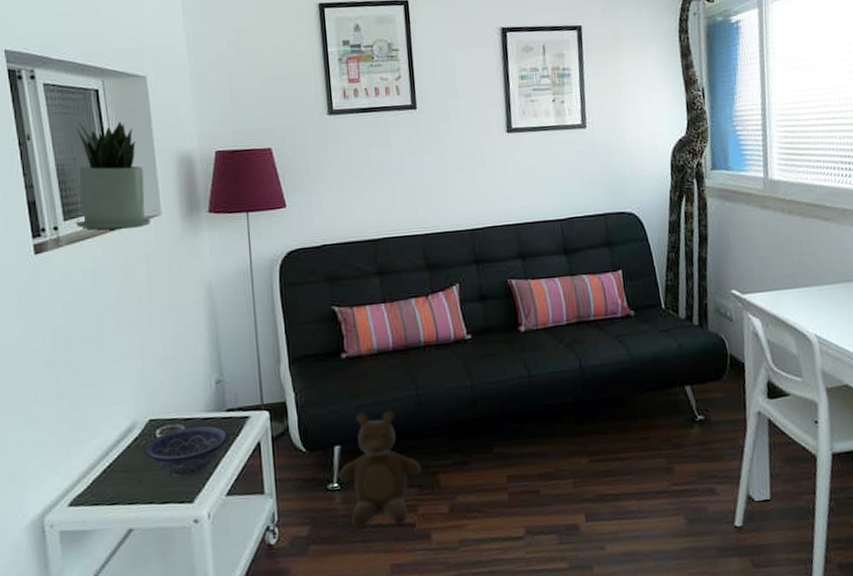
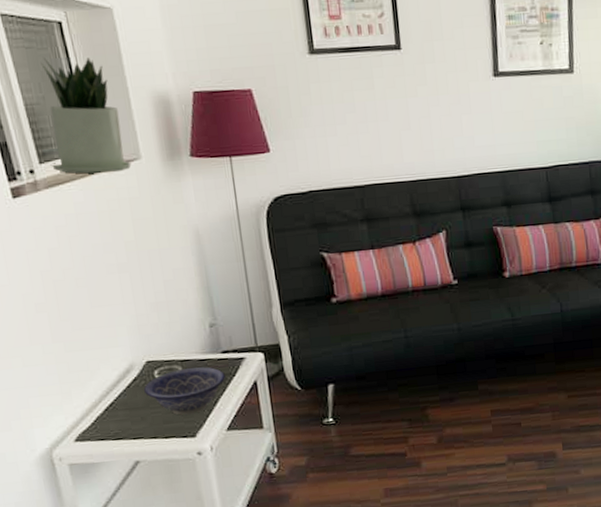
teddy bear: present [338,410,421,528] -> none [333,351,411,458]

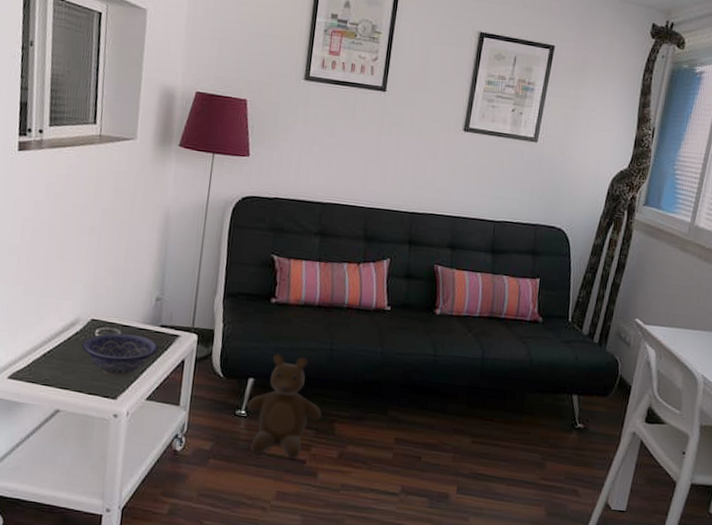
planter: present [40,57,132,174] -> none [58,39,128,147]
teddy bear: none [333,351,411,458] -> present [247,354,322,459]

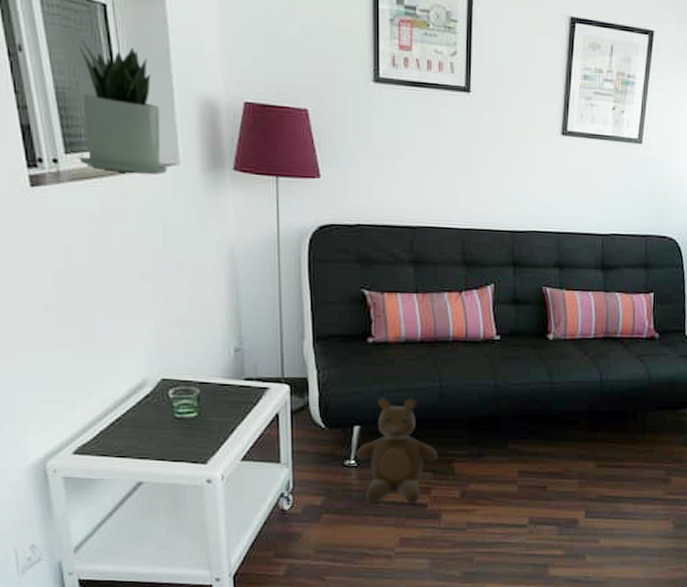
planter: none [58,39,128,147] -> present [77,40,168,176]
decorative bowl: present [81,333,159,377] -> none [155,392,247,440]

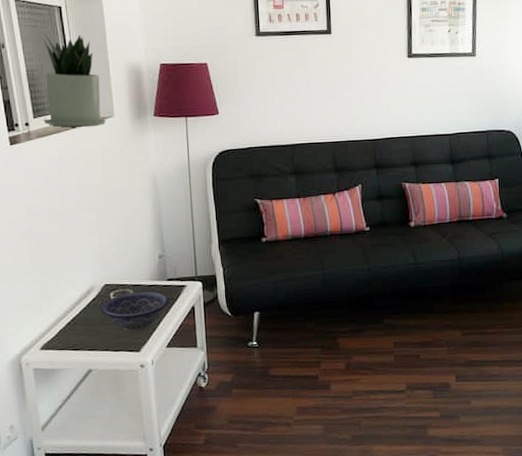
decorative bowl: none [155,392,247,440] -> present [100,291,170,332]
teddy bear: present [356,397,438,504] -> none [257,285,324,378]

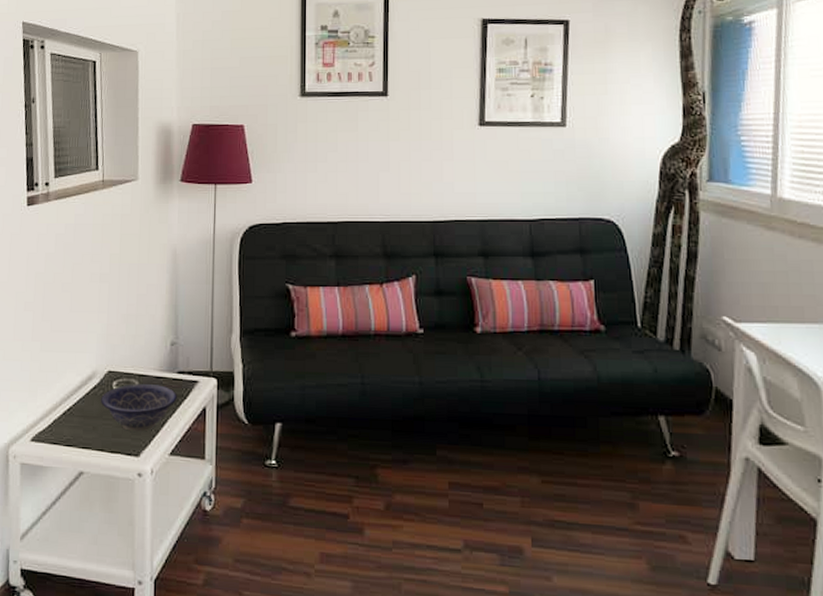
planter: present [42,34,106,128] -> none [63,90,129,191]

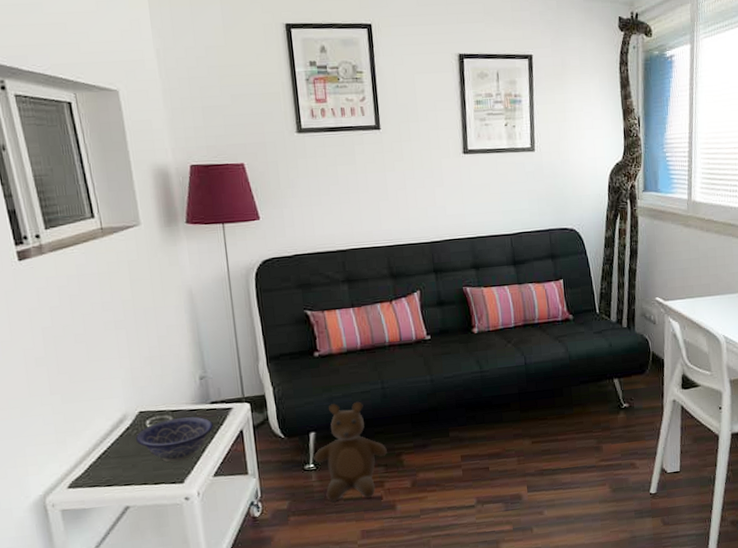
teddy bear: none [277,393,360,514] -> present [314,401,387,502]

